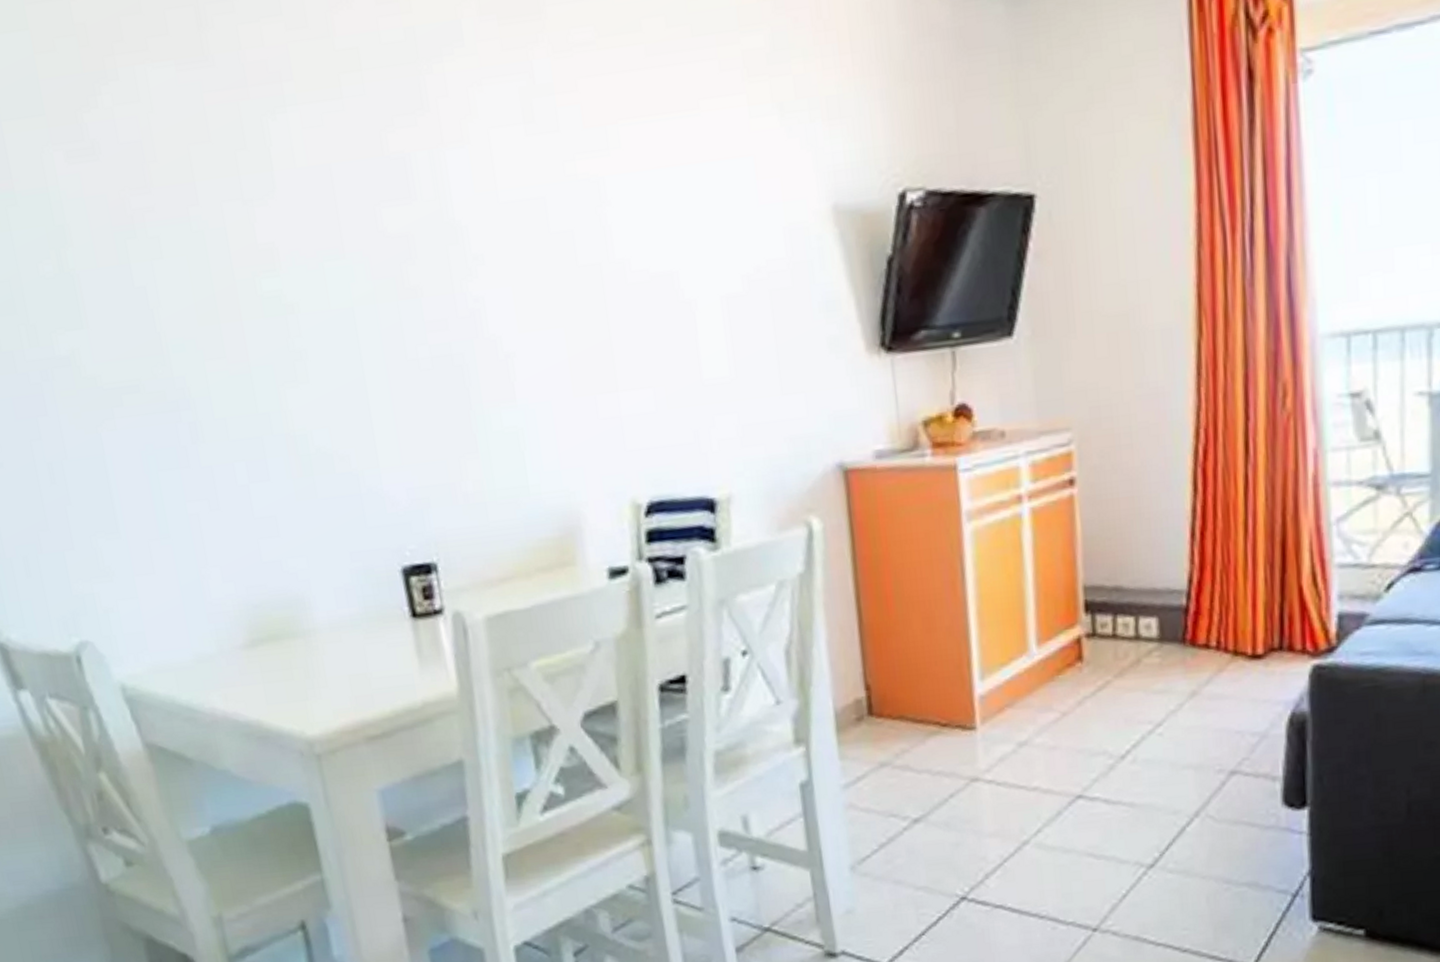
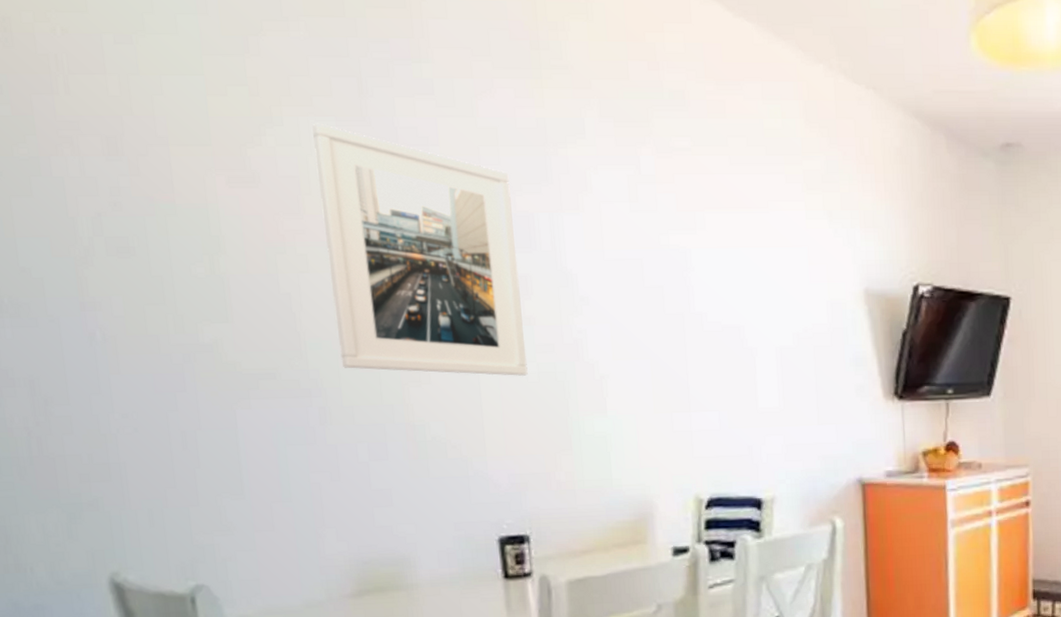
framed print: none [150,70,419,372] -> present [312,123,528,376]

